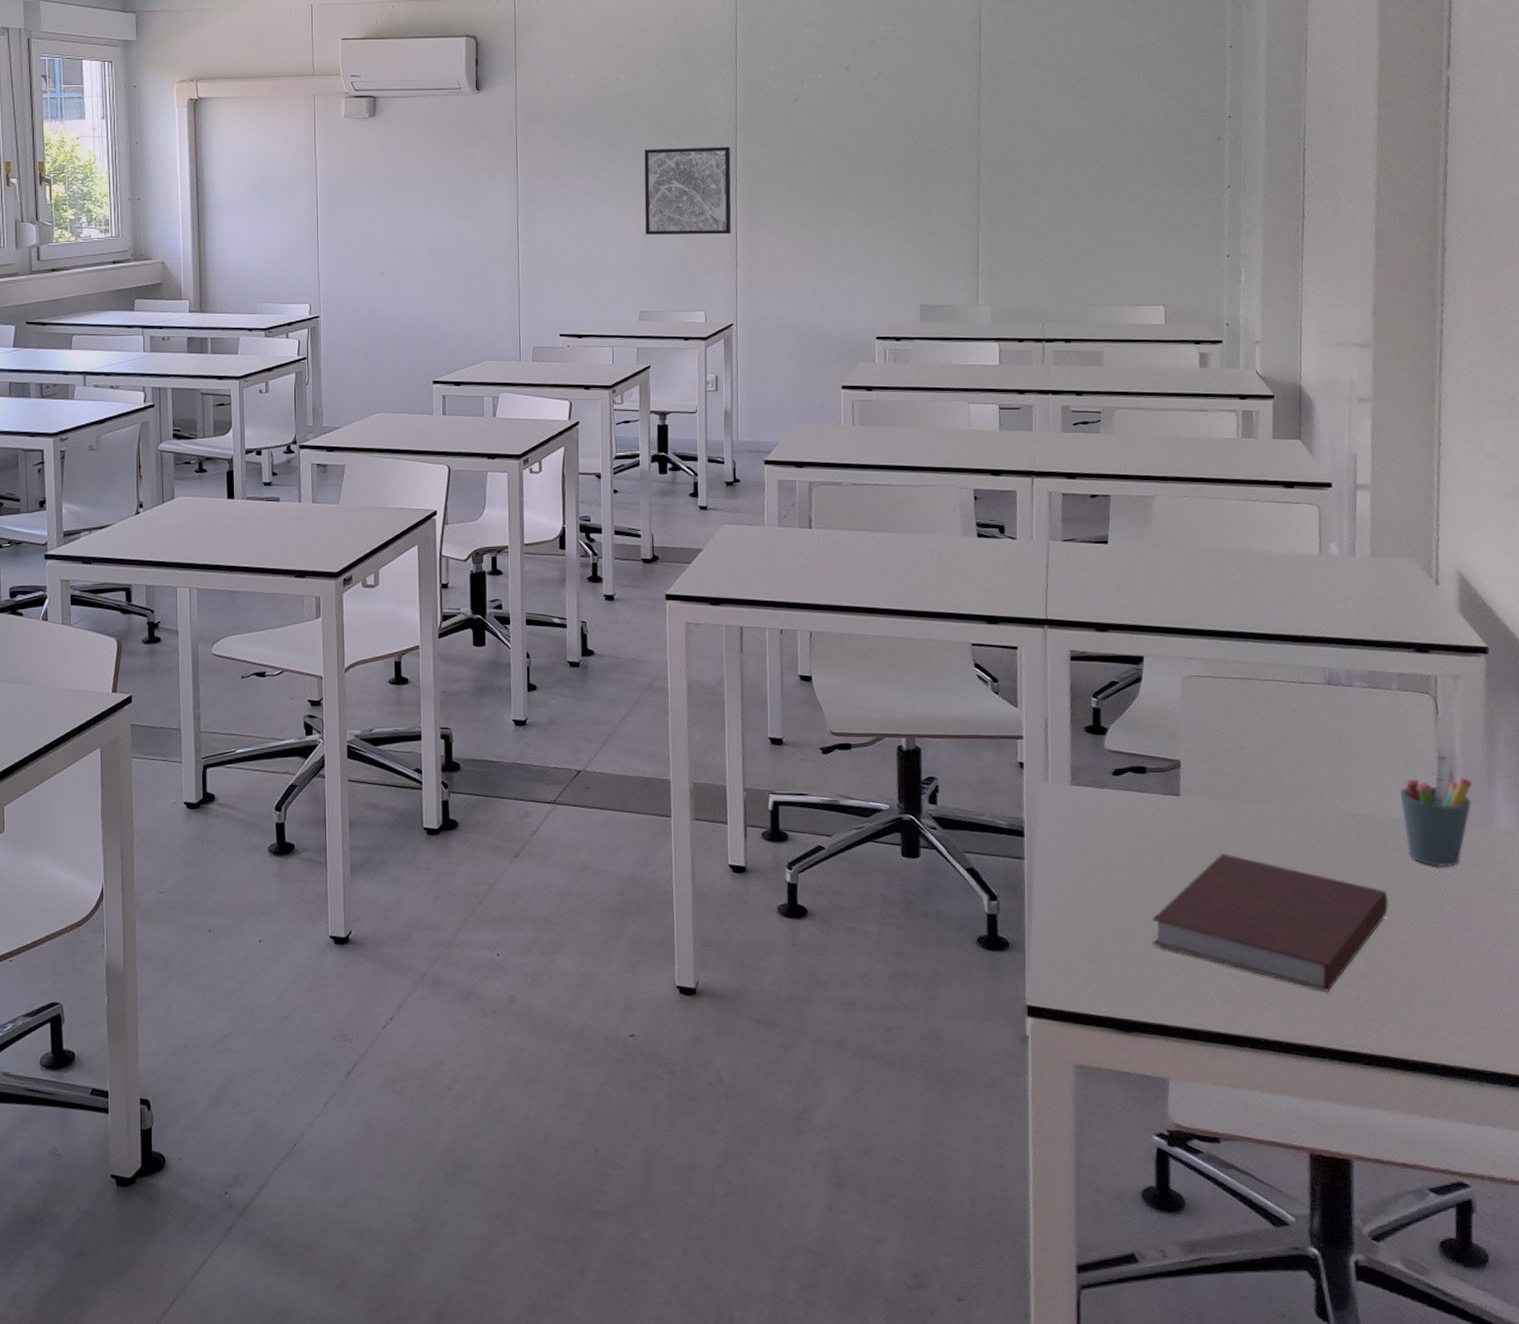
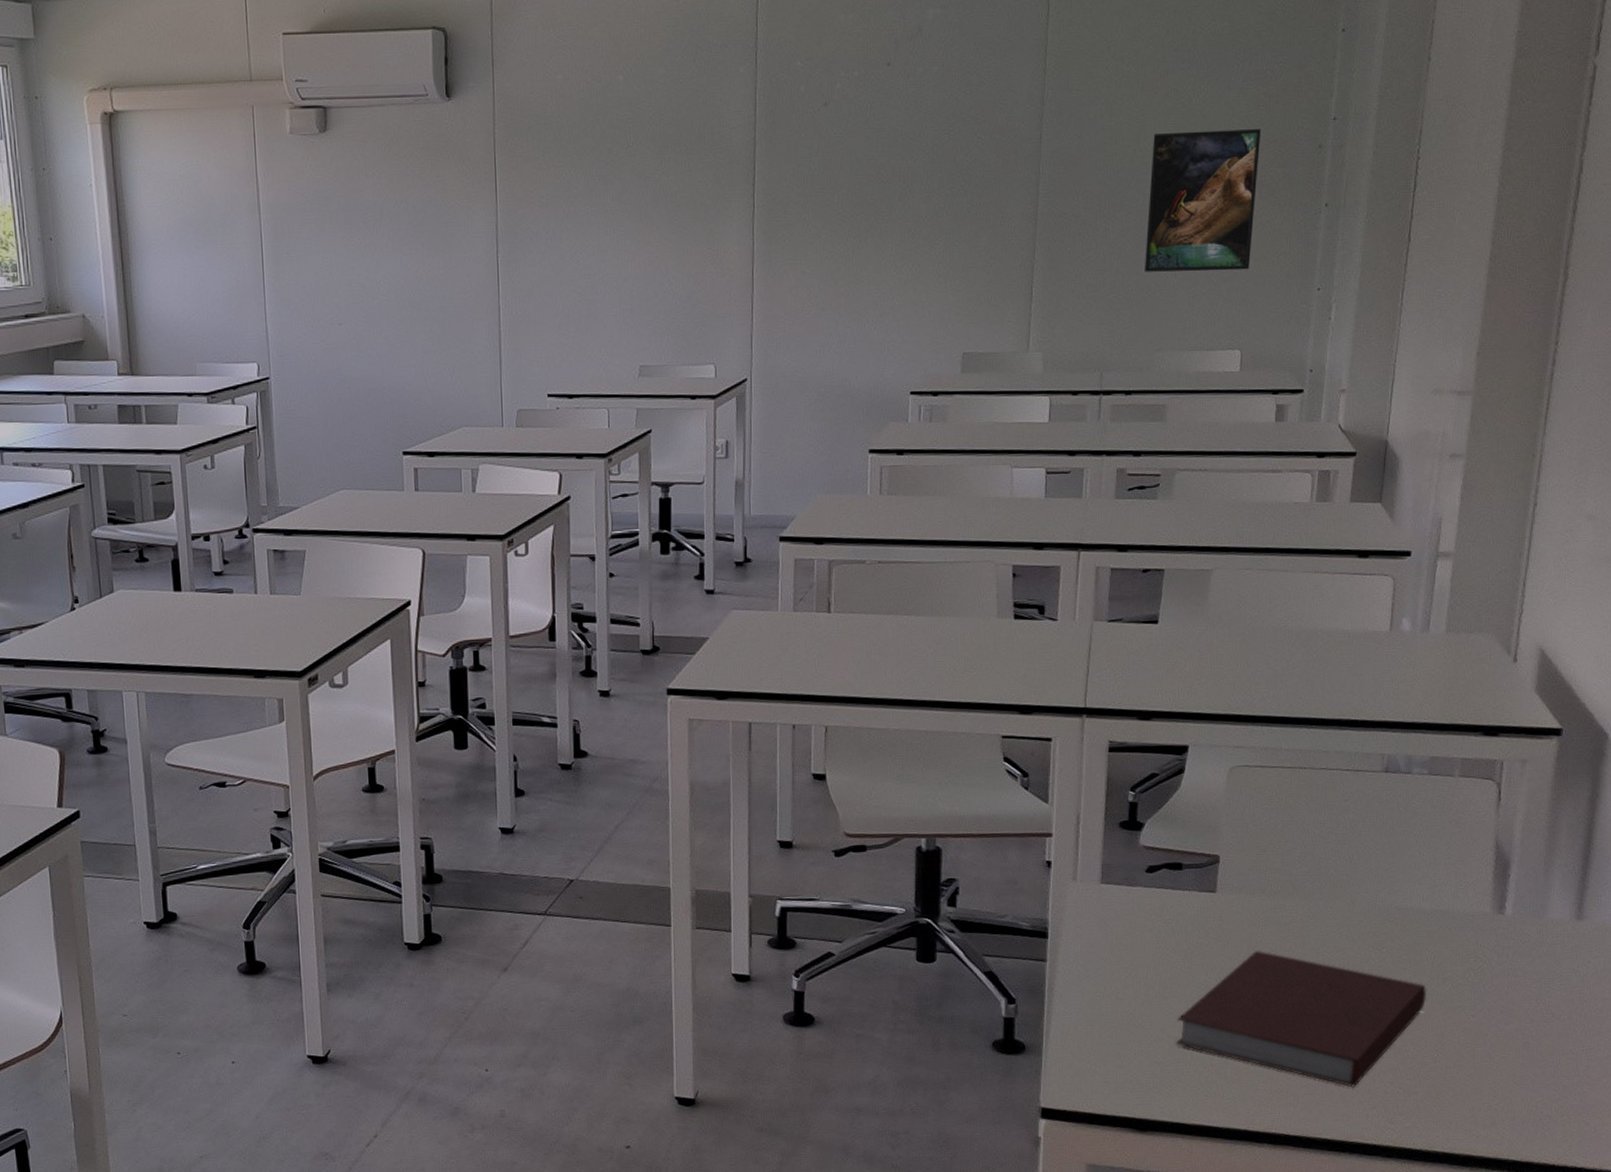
wall art: present [644,146,732,235] -> none [645,164,748,274]
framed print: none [1074,124,1168,240] -> present [1145,129,1262,272]
pen holder: present [1400,754,1472,868] -> none [1450,843,1528,960]

